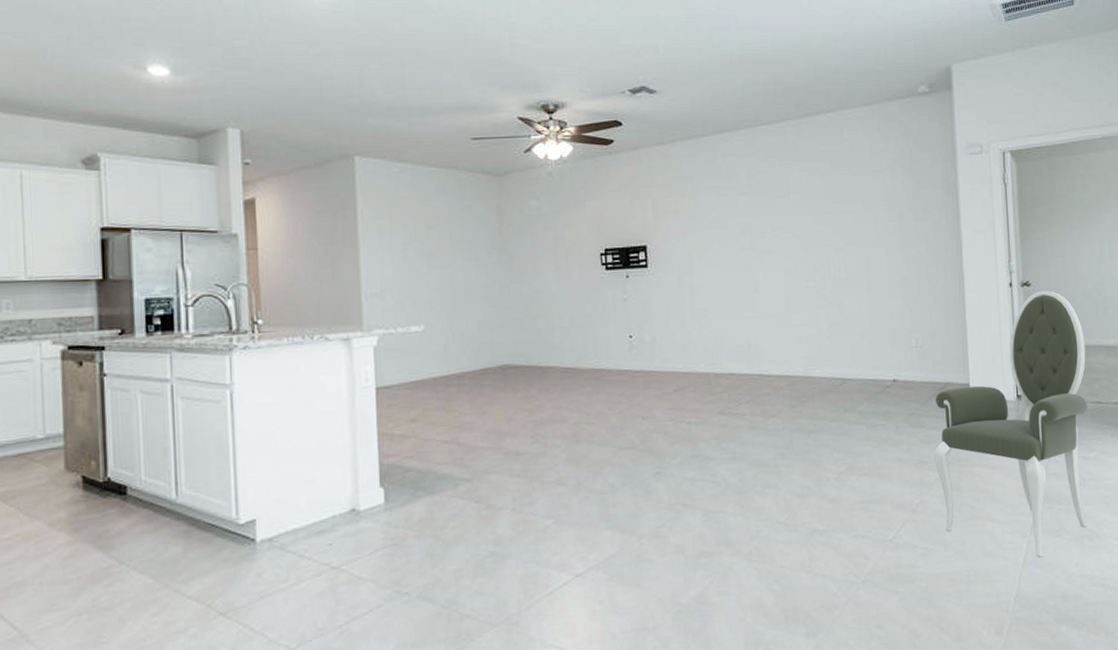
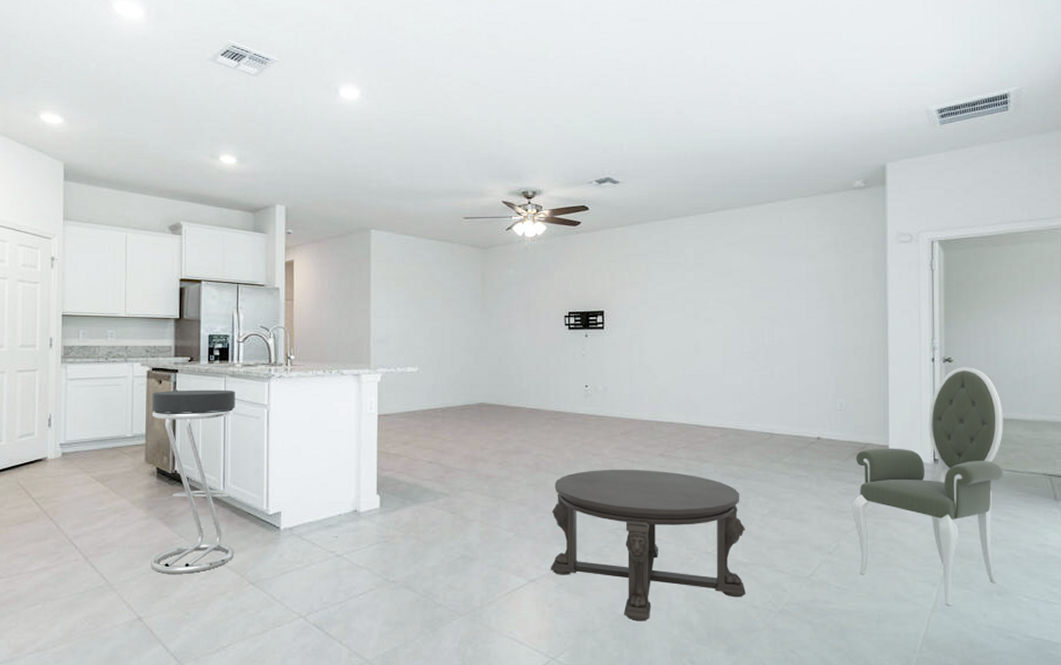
bar stool: none [69,368,195,614] -> present [151,389,235,574]
coffee table: none [598,431,824,611] -> present [550,469,746,622]

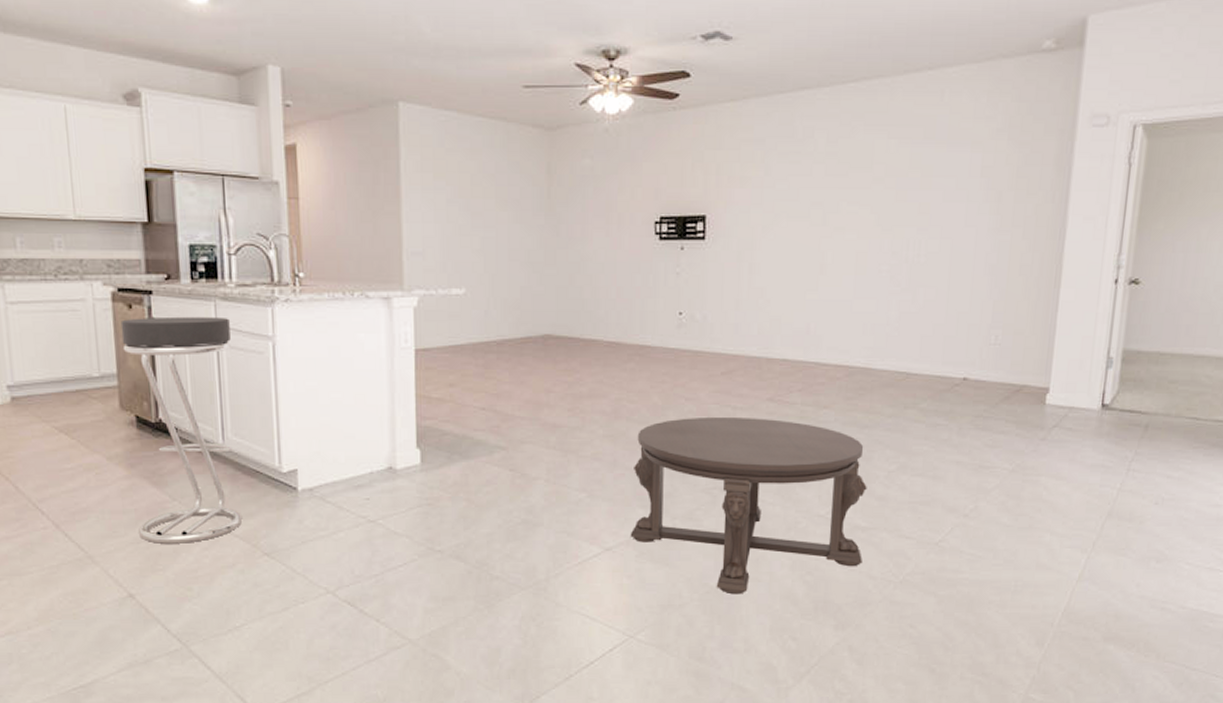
armchair: present [852,367,1003,606] -> none [996,290,1194,575]

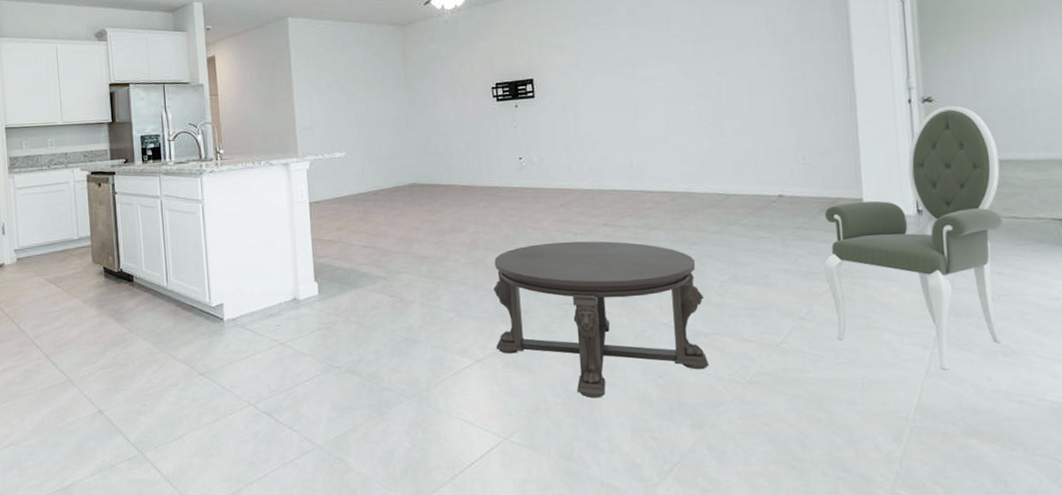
bar stool: present [120,316,242,544] -> none [93,188,182,368]
armchair: none [996,290,1194,575] -> present [823,105,1002,370]

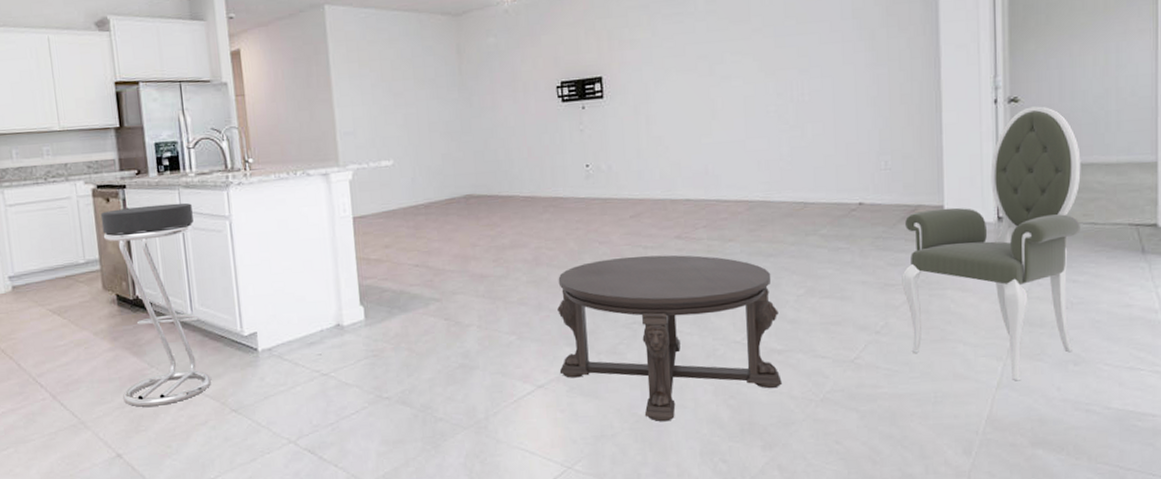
bar stool: none [93,188,182,368] -> present [100,202,211,407]

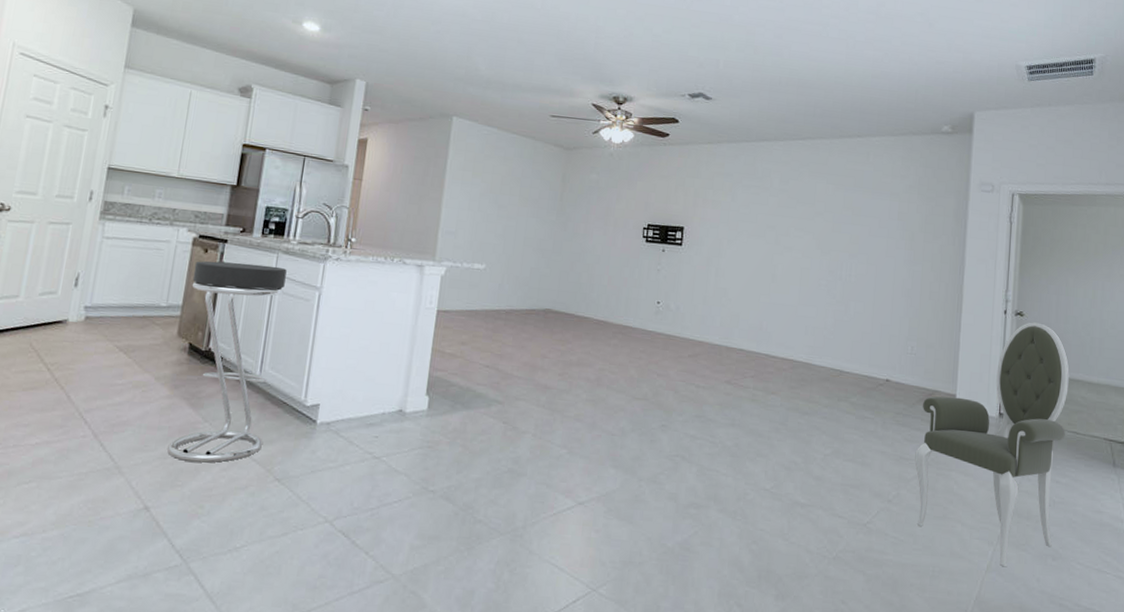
coffee table: present [557,255,782,422] -> none [601,391,806,557]

